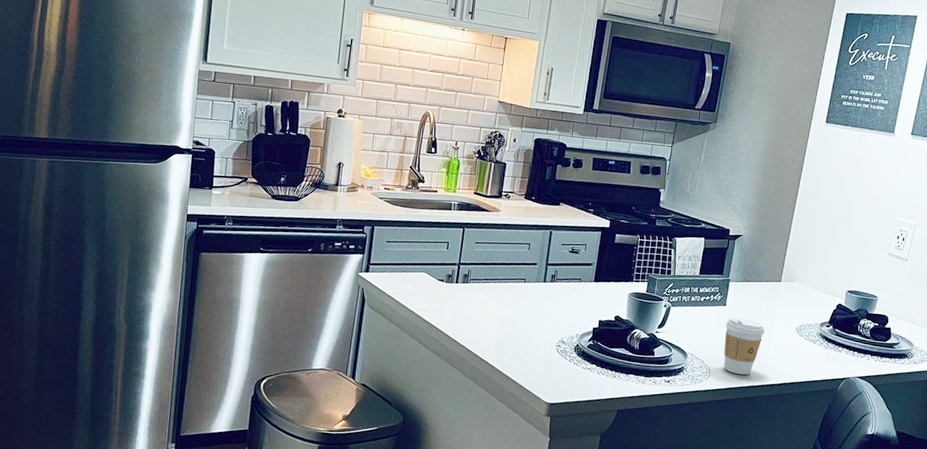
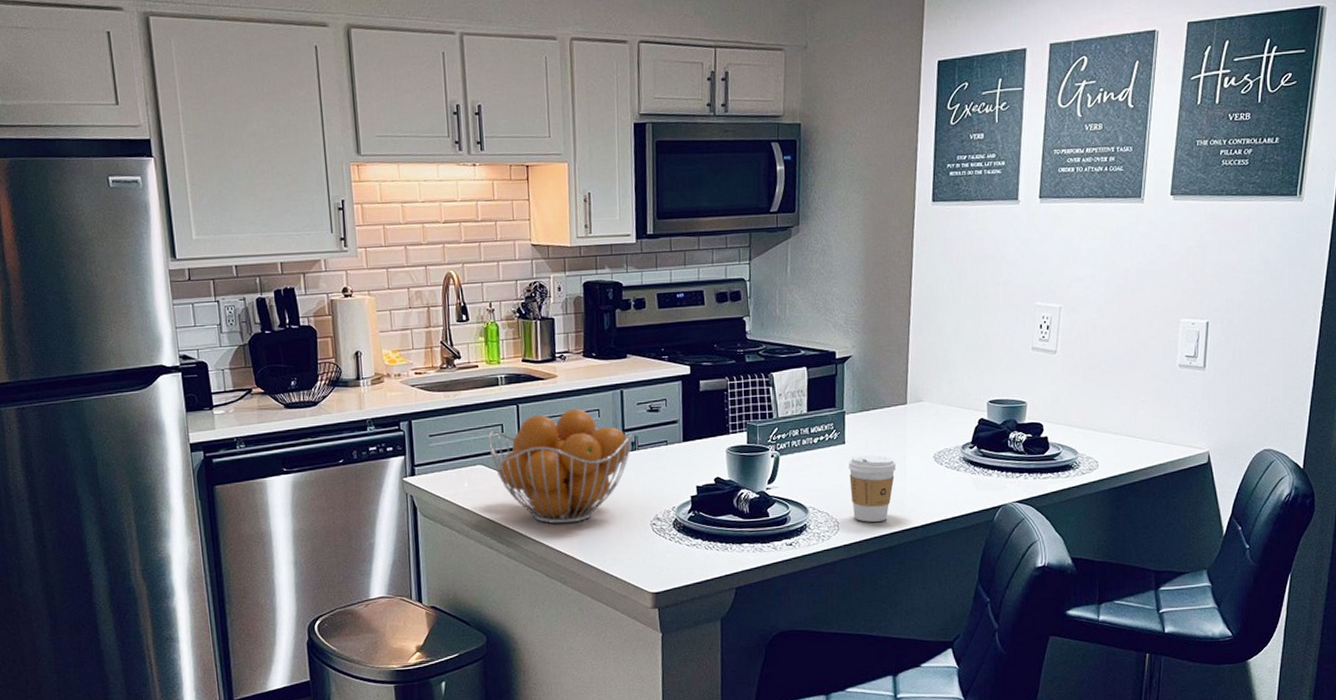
fruit basket: none [434,239,554,334] -> present [487,408,633,524]

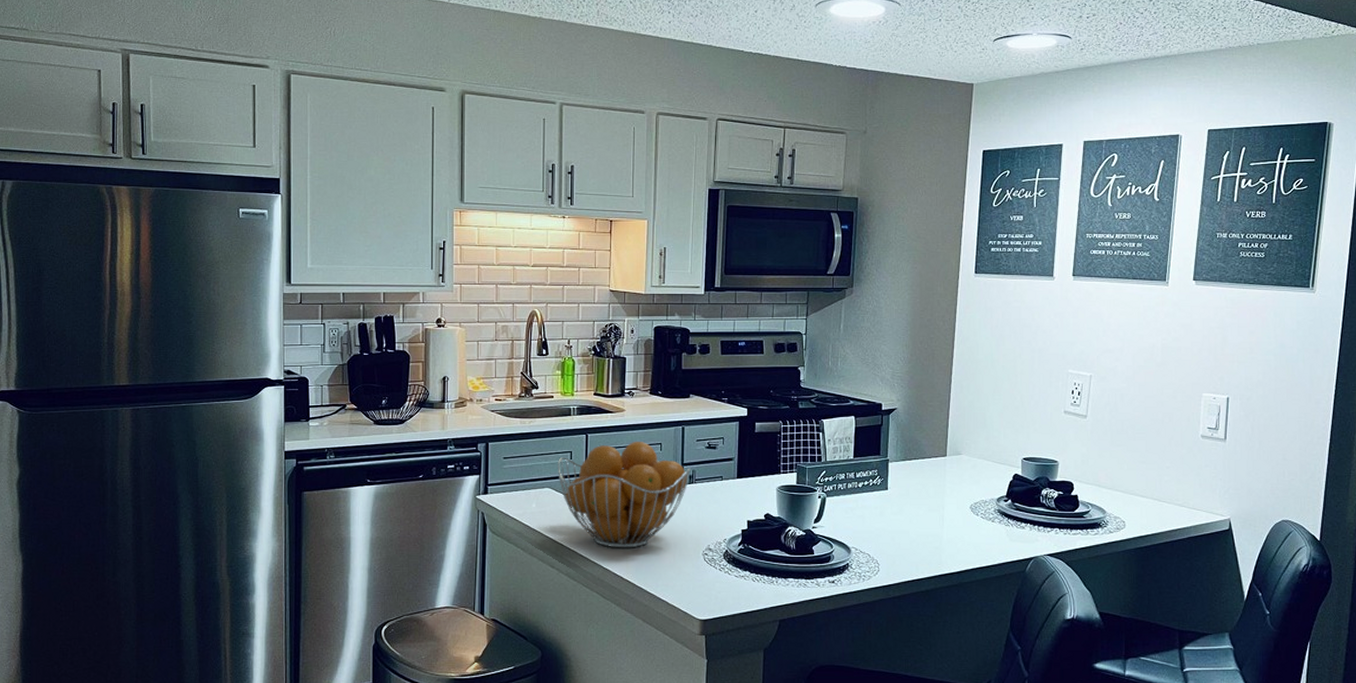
coffee cup: present [848,454,896,522] -> none [889,501,934,565]

